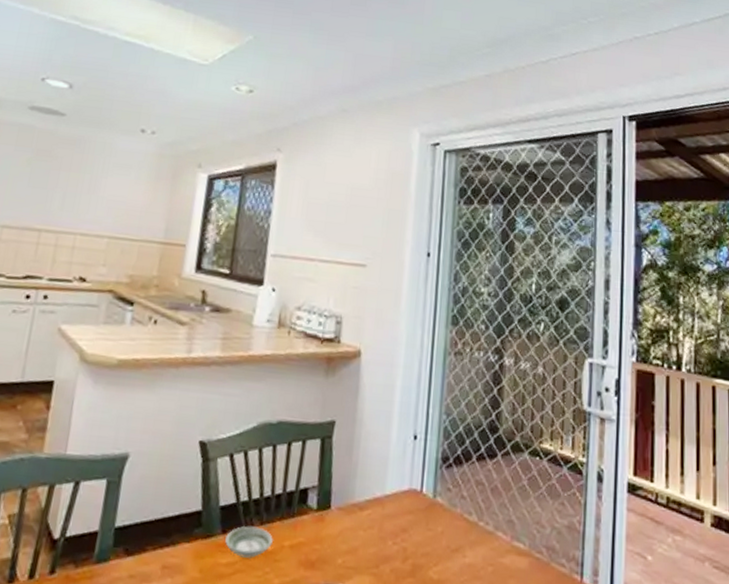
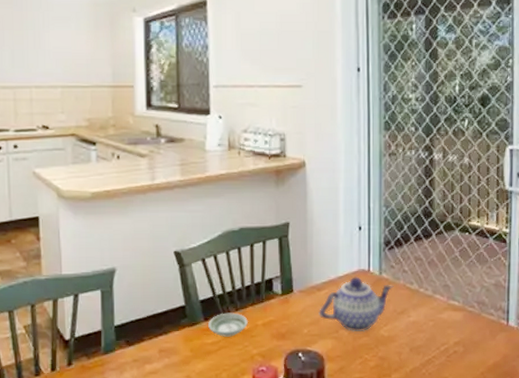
teapot: none [357,497,449,571] -> present [319,277,394,333]

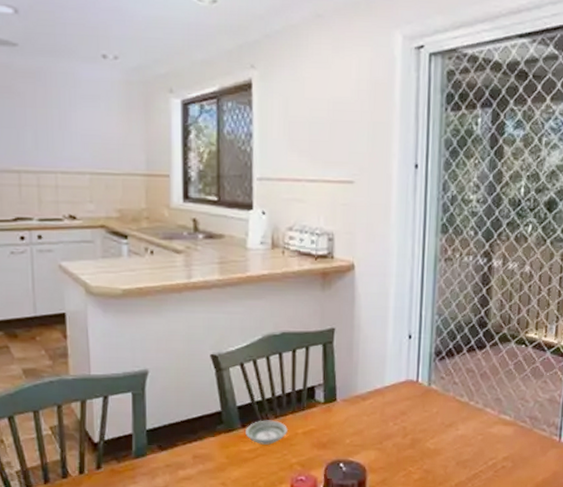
teapot: present [319,277,394,333] -> none [362,387,443,444]

